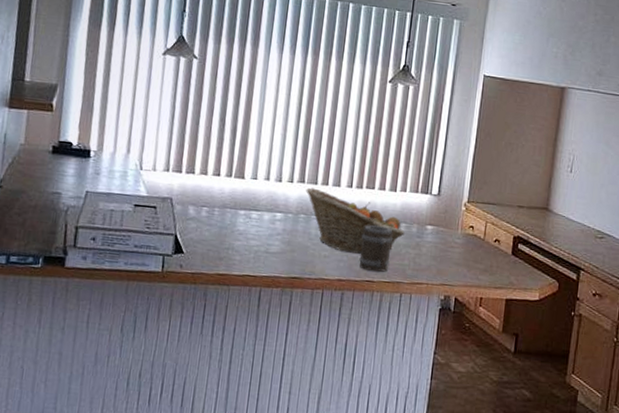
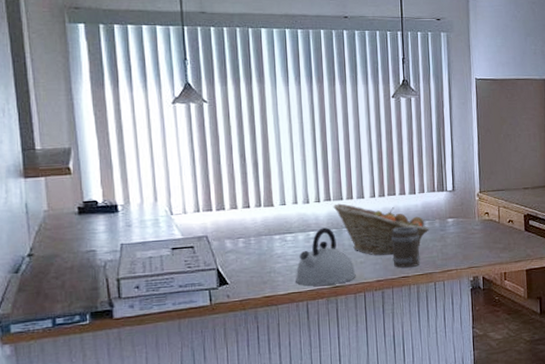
kettle: none [253,211,317,275] -> present [296,227,356,286]

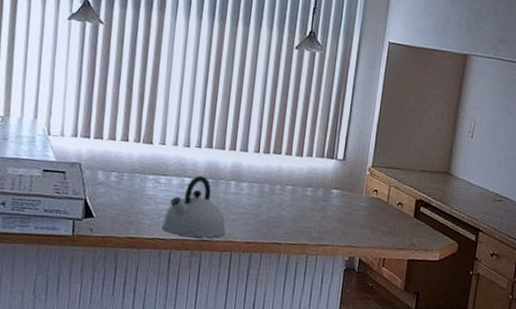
fruit basket: present [333,203,429,256] -> none [214,152,311,217]
barrel: present [391,227,420,268] -> none [266,189,300,235]

